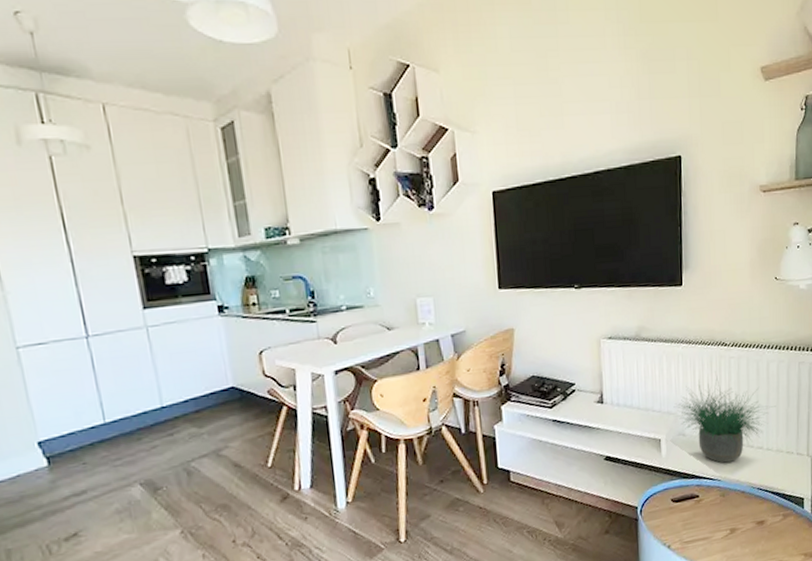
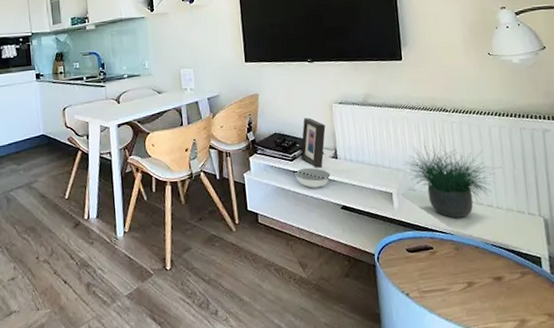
bowl: none [554,415,595,439] -> present [295,167,331,189]
picture frame: none [561,356,592,416] -> present [300,117,326,169]

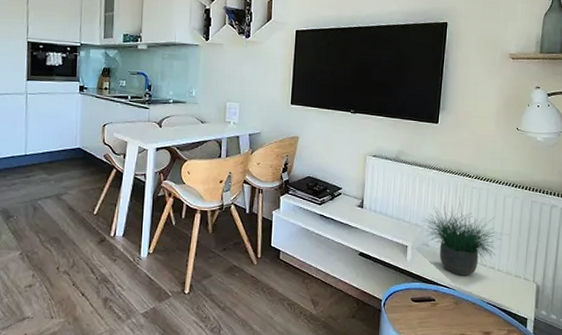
bowl: present [295,167,331,189] -> none [321,213,354,233]
picture frame: present [300,117,326,169] -> none [329,166,357,216]

